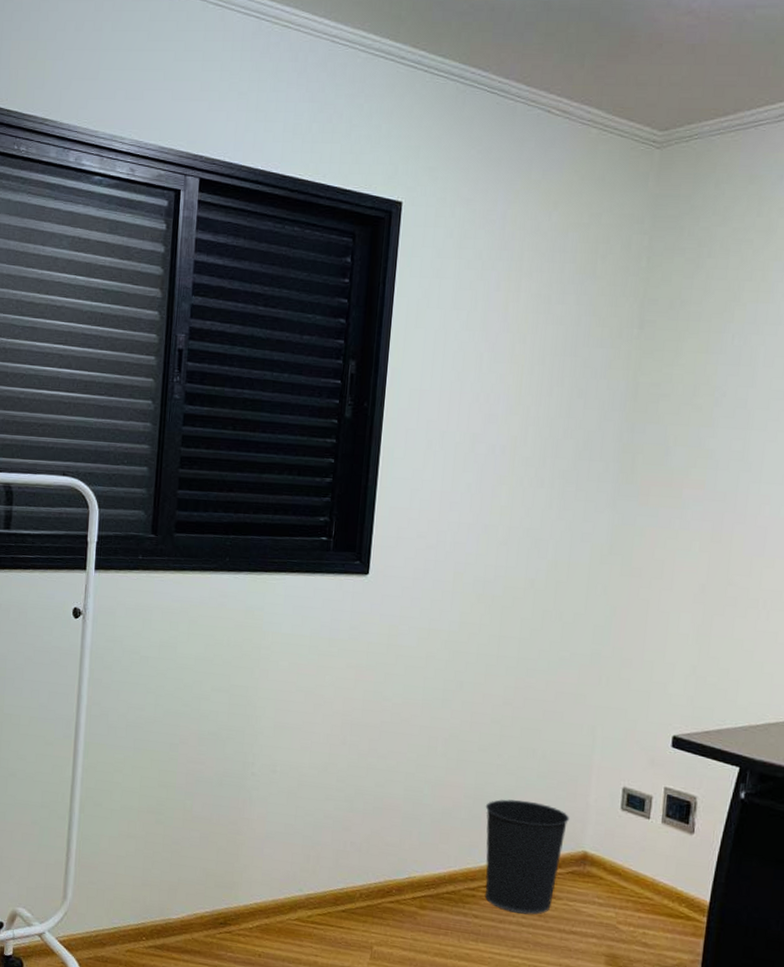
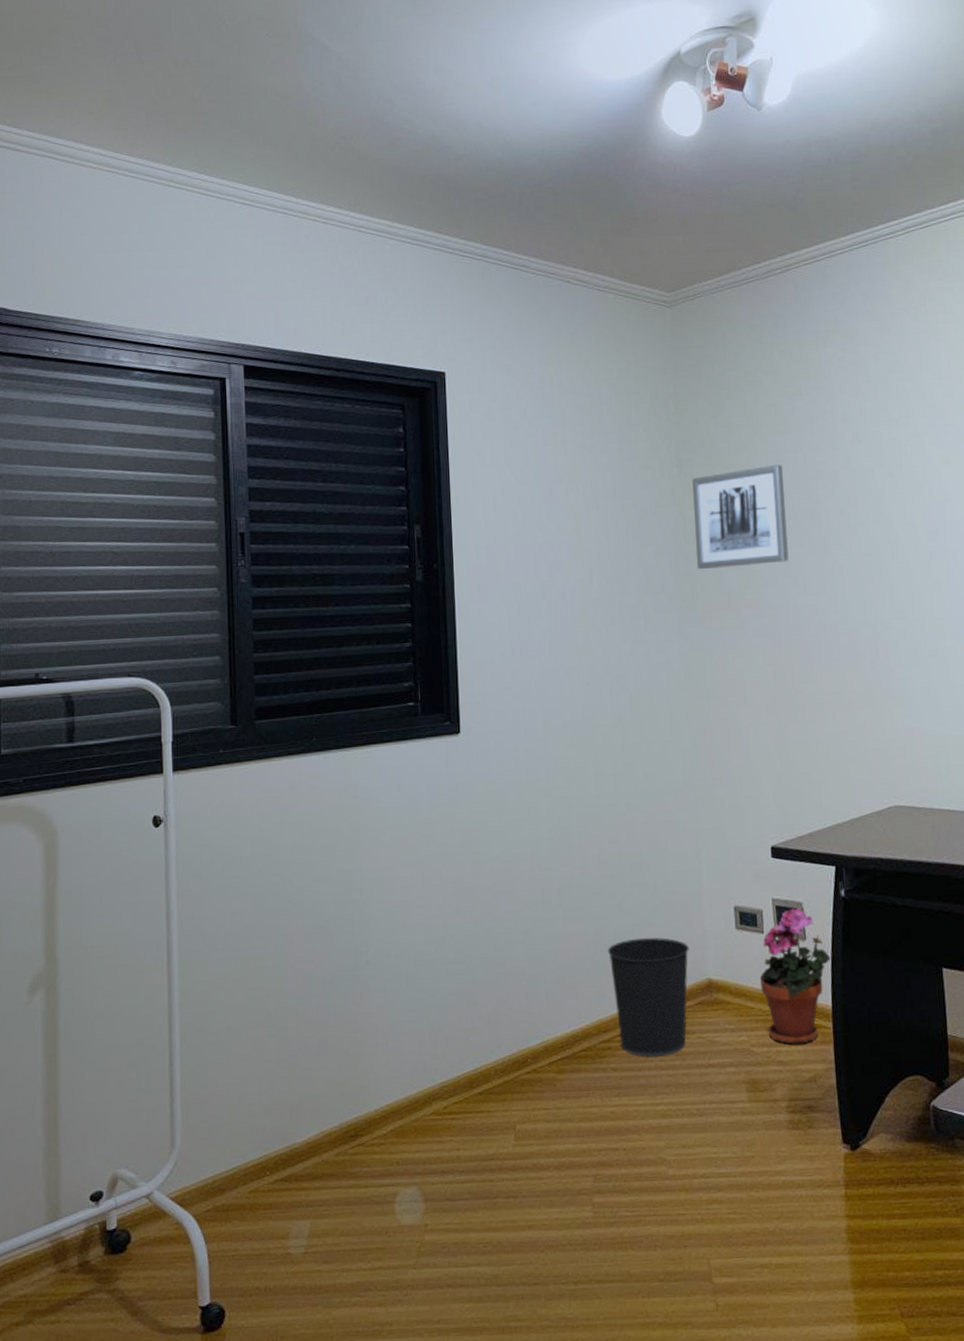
potted plant: none [637,800,718,932] -> present [759,908,831,1045]
wall art: none [642,336,760,445] -> present [692,464,789,570]

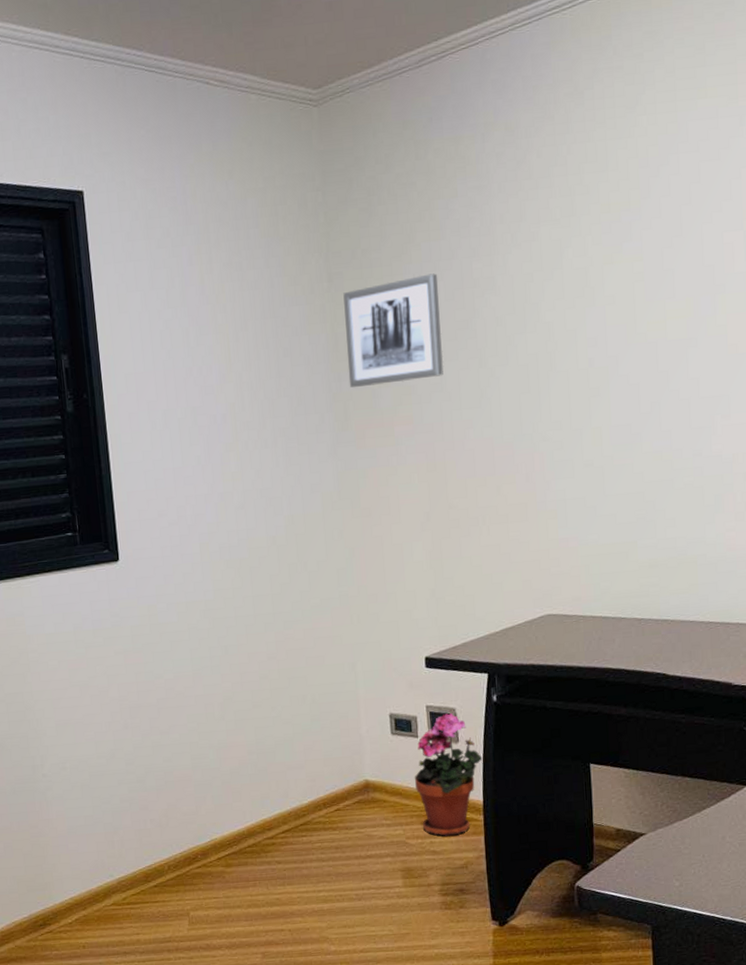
wastebasket: present [607,937,689,1058] -> none [269,744,347,851]

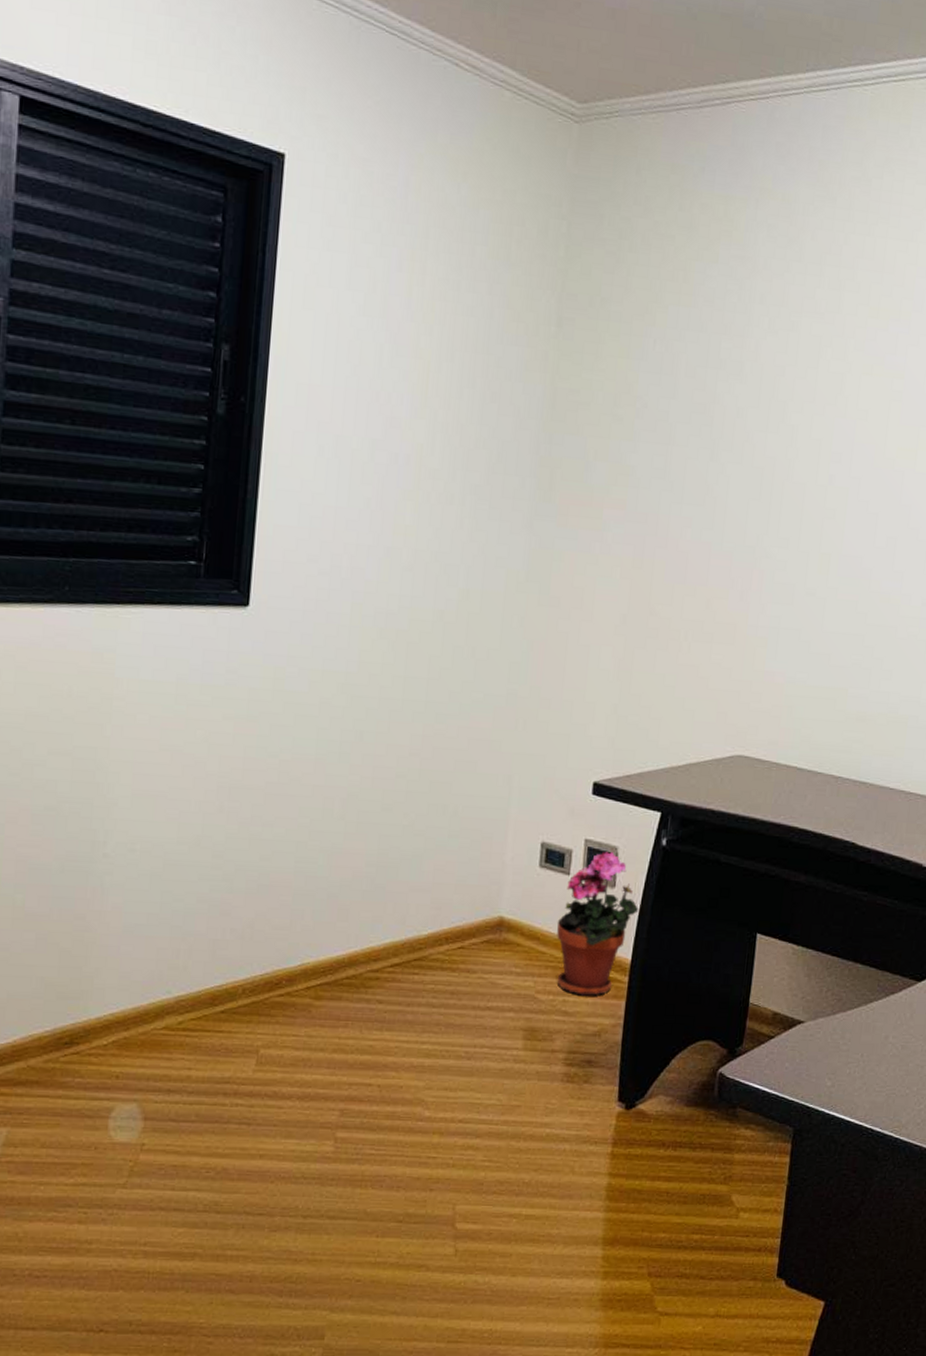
wall art: present [343,273,444,388] -> none [560,342,681,461]

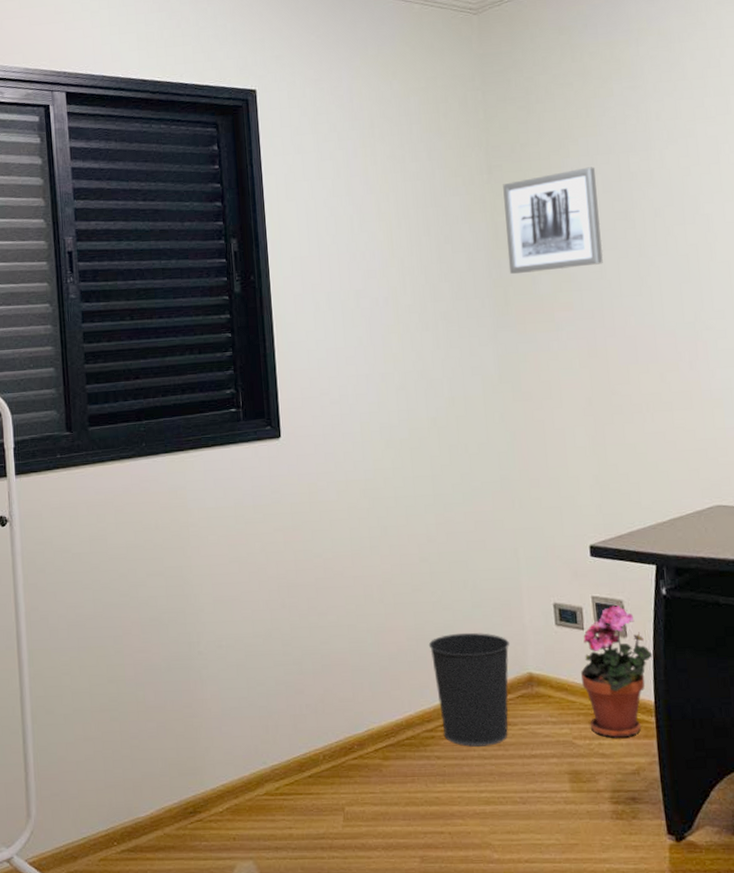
wastebasket: none [390,864,484,994] -> present [428,632,509,747]
wall art: none [560,342,681,461] -> present [503,167,604,275]

